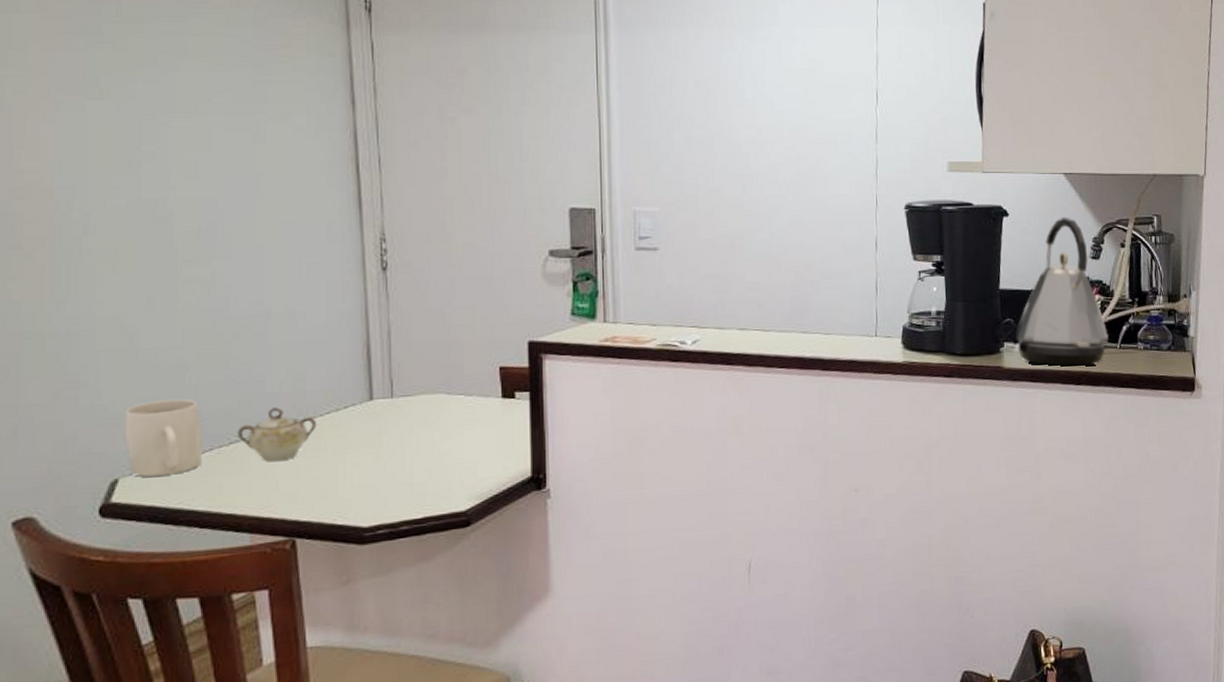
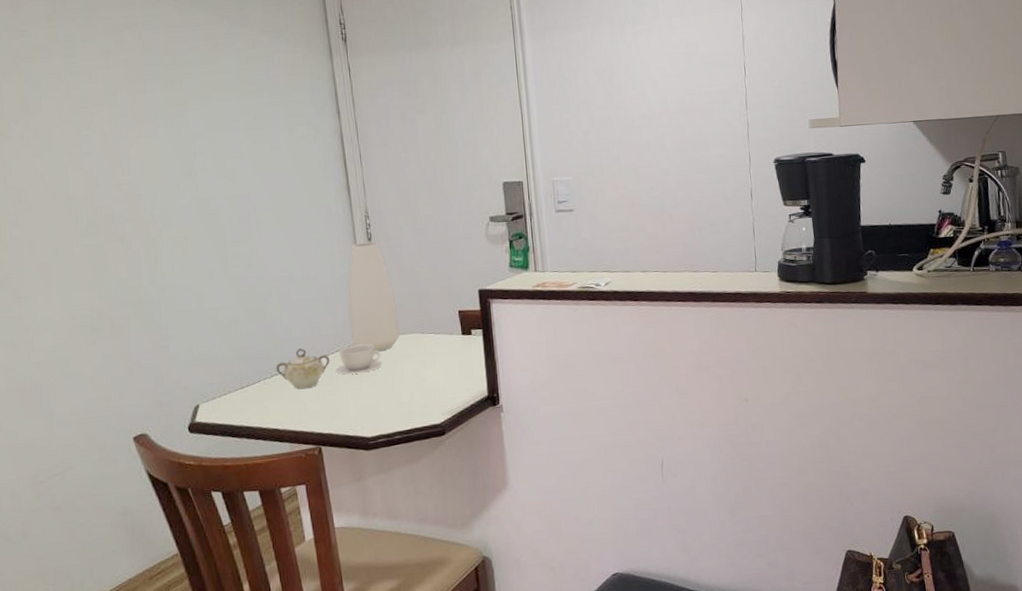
mug: present [124,398,202,477] -> none [200,344,253,403]
teacup: none [323,404,390,444] -> present [335,344,382,375]
vase: none [348,272,417,416] -> present [348,241,400,352]
kettle: present [1015,217,1109,367] -> none [876,159,962,290]

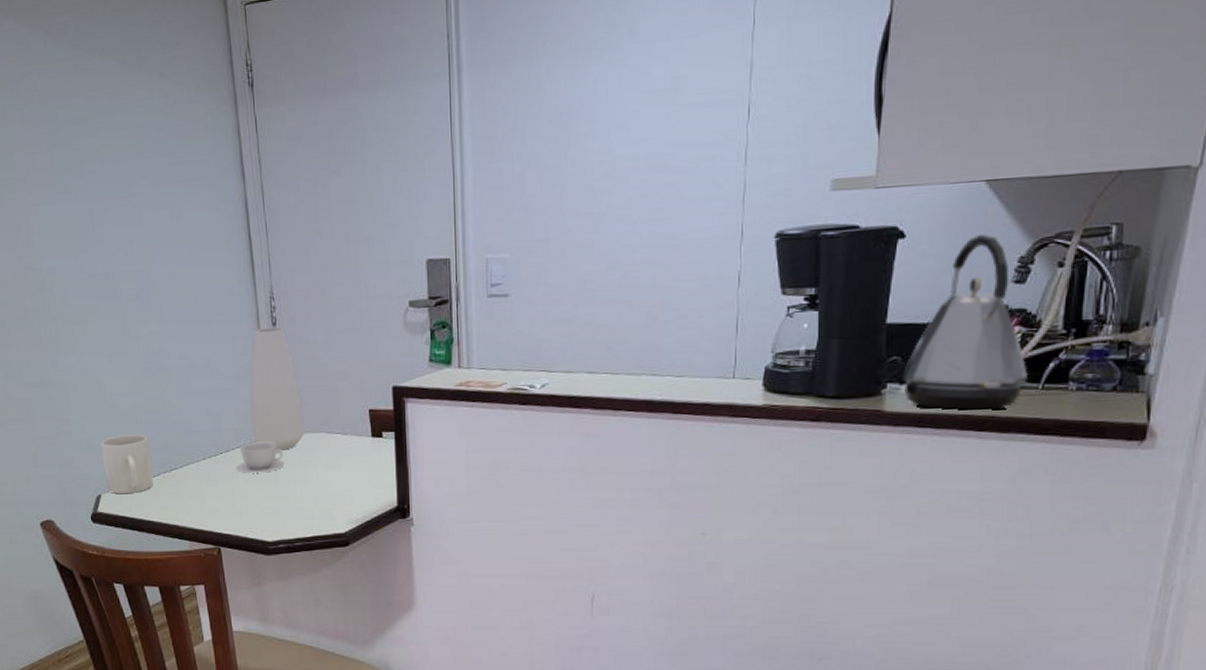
mug: none [200,344,253,403] -> present [101,434,153,494]
sugar bowl: present [276,348,330,389] -> none [175,442,230,486]
kettle: none [876,159,962,290] -> present [902,233,1028,410]

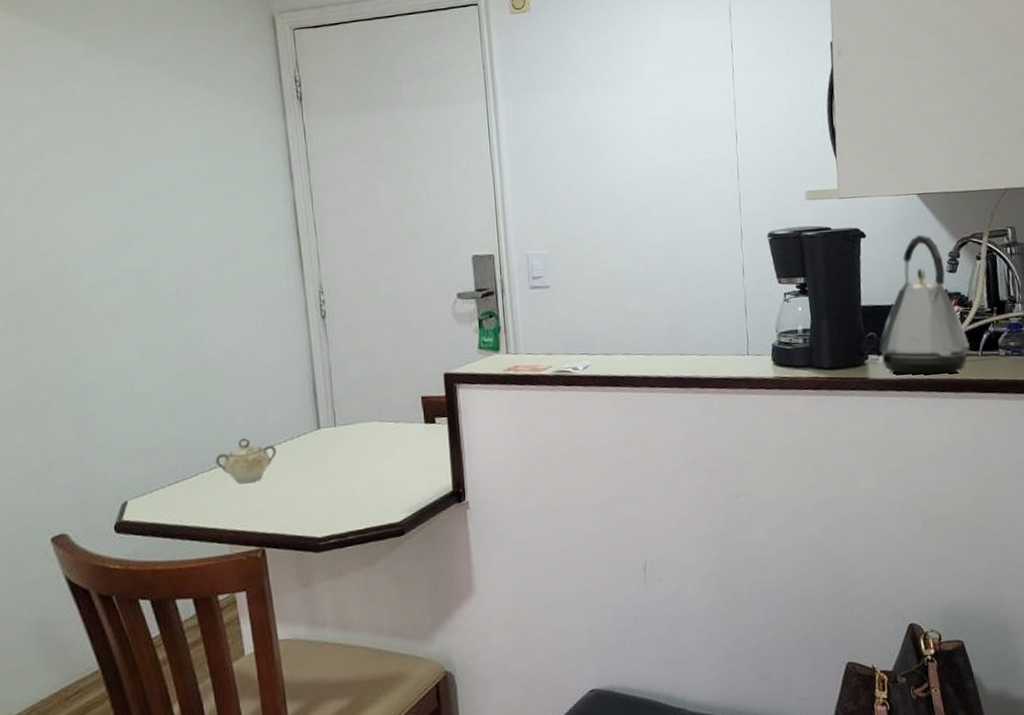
mug: present [101,434,153,494] -> none [129,433,189,499]
sugar bowl: none [175,442,230,486] -> present [215,438,277,484]
teacup: present [235,441,284,473] -> none [282,433,335,467]
vase: present [250,327,304,451] -> none [298,319,355,442]

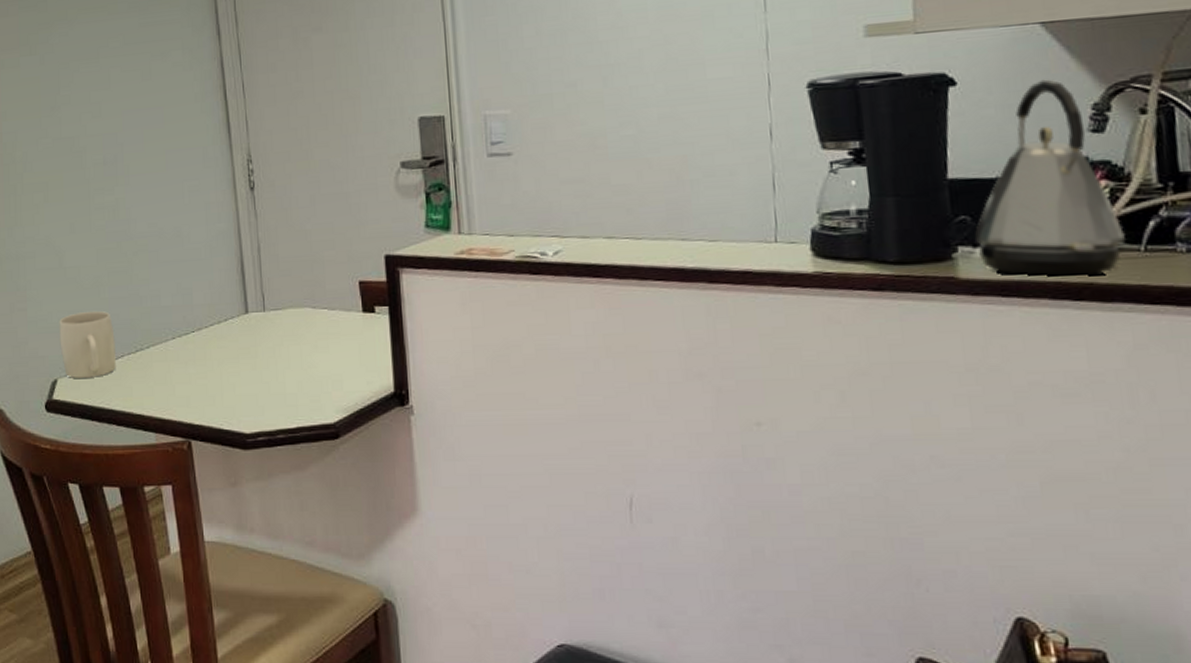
mug: none [129,433,189,499] -> present [59,310,116,378]
sugar bowl: present [215,438,277,484] -> none [141,319,203,369]

